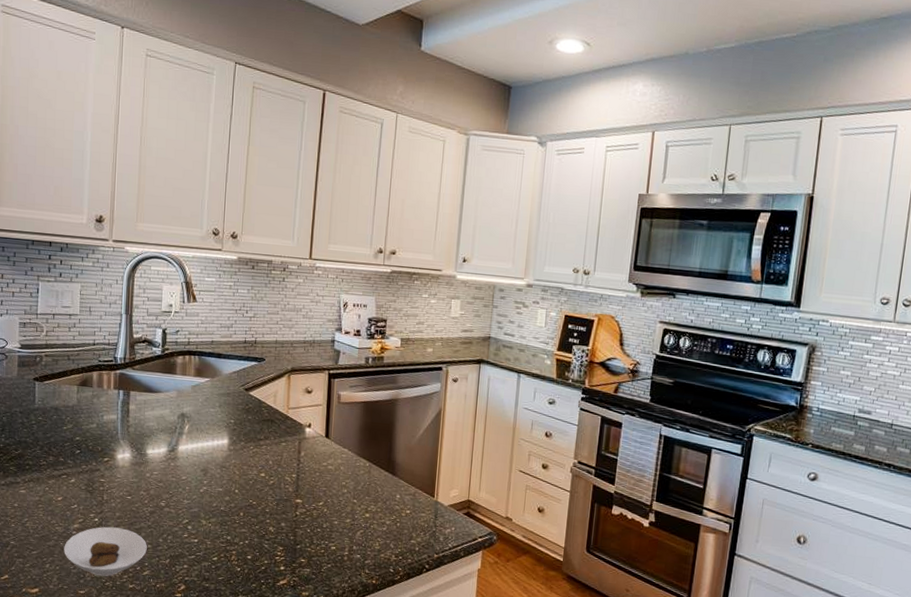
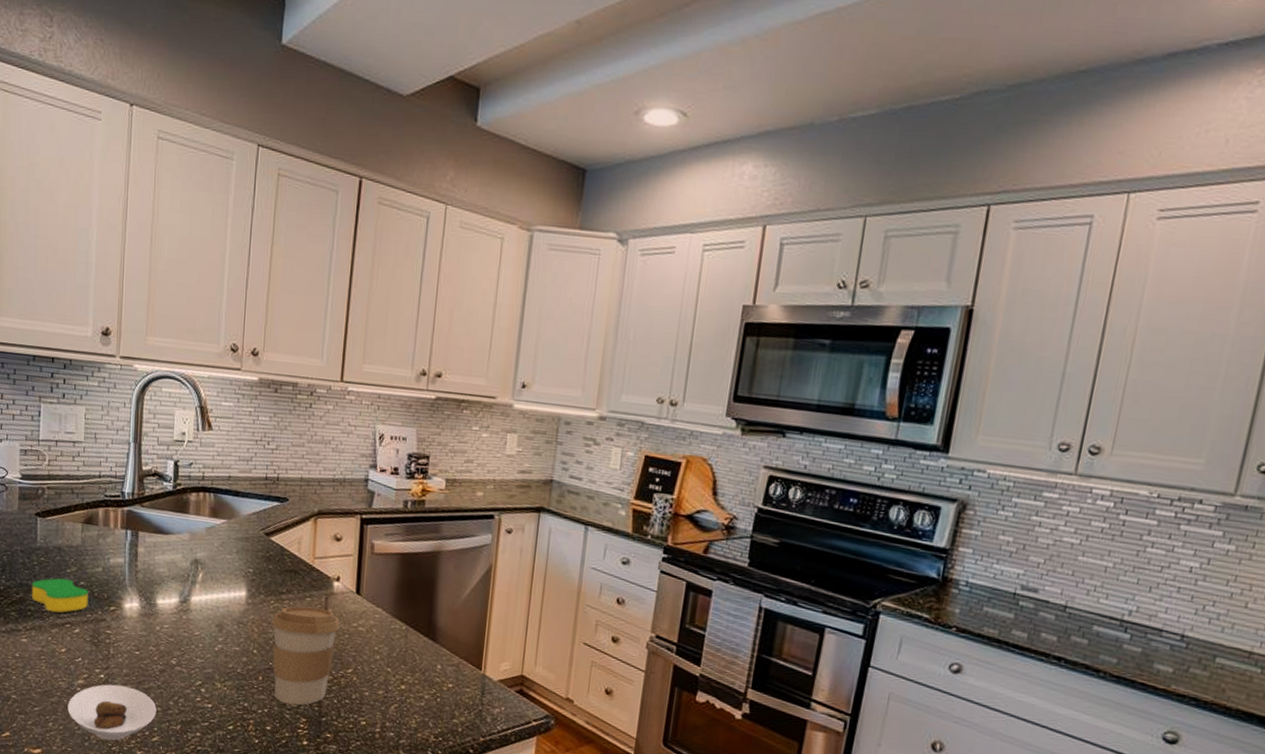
sponge: none [29,434,84,466] -> present [31,578,89,613]
coffee cup: none [251,450,312,536] -> present [272,606,340,705]

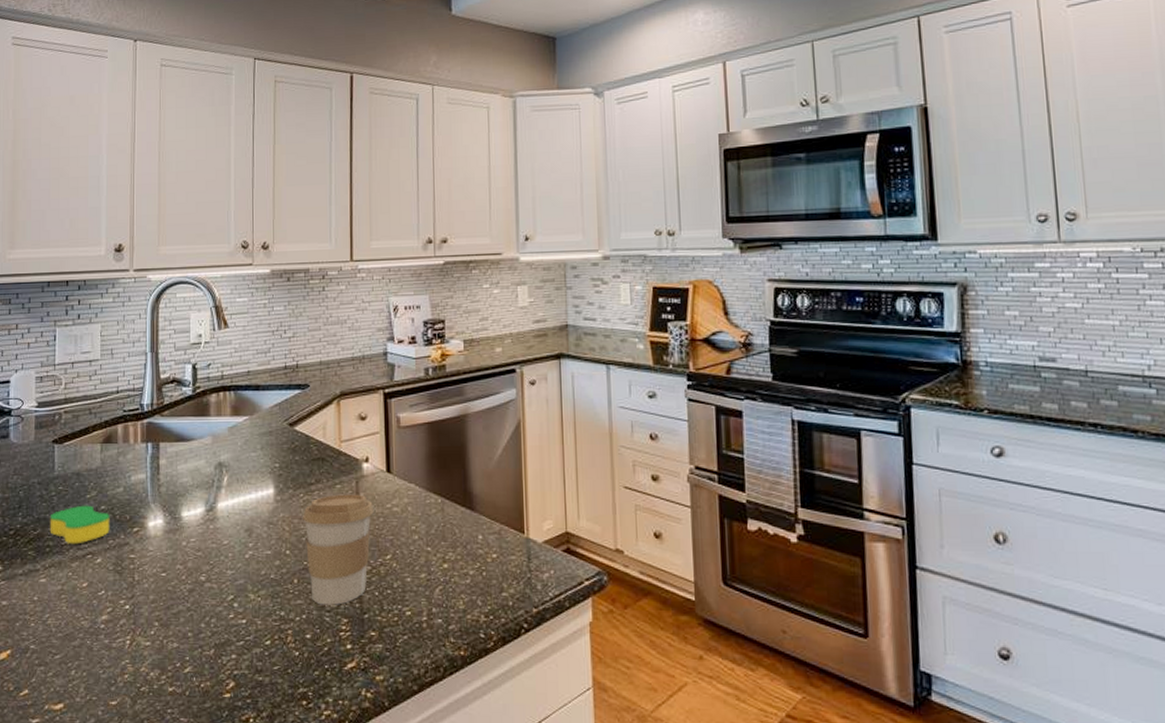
saucer: present [67,684,157,740] -> none [91,614,187,680]

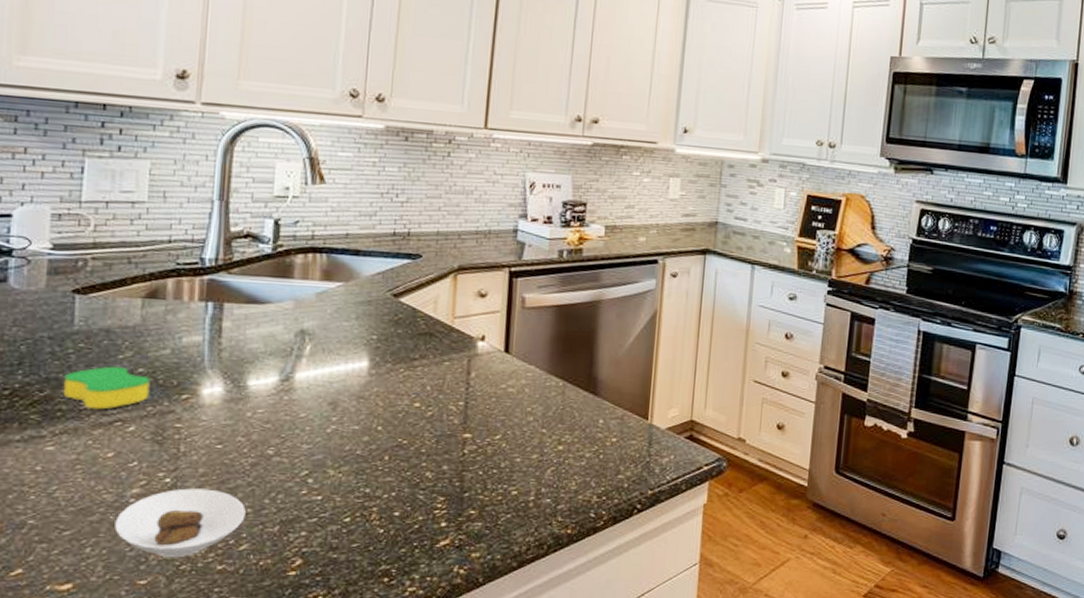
saucer: none [91,614,187,680] -> present [114,488,246,558]
coffee cup: present [303,494,373,605] -> none [401,371,486,483]

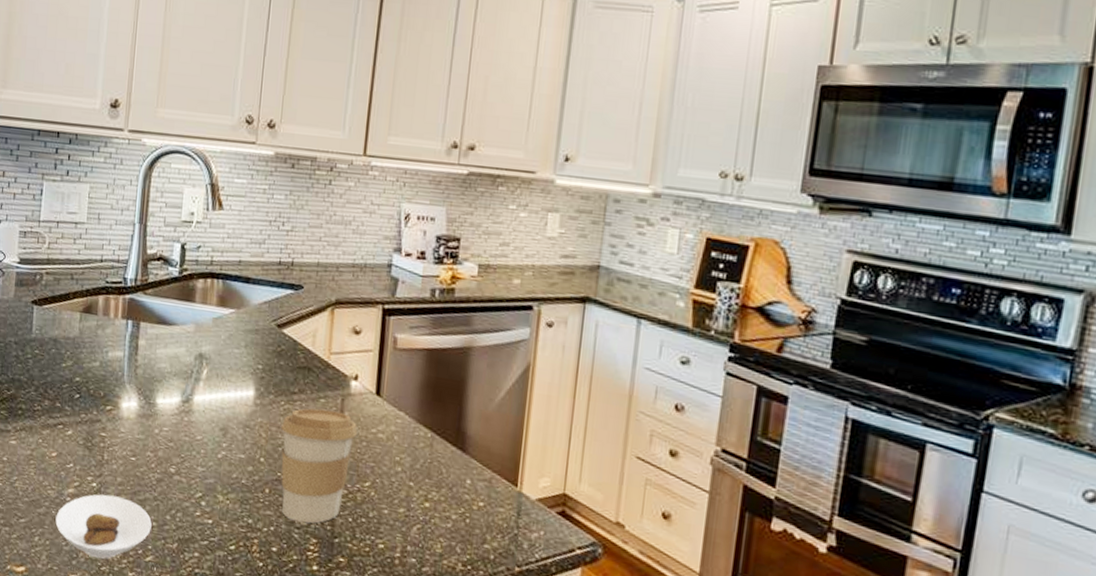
sponge: present [63,366,150,410] -> none [23,373,84,412]
coffee cup: none [401,371,486,483] -> present [281,408,357,523]

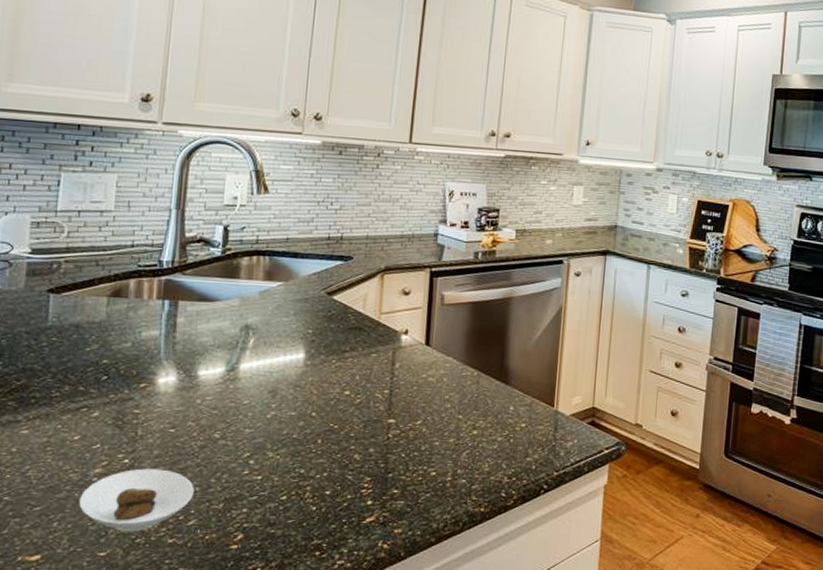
coffee cup: present [281,408,357,523] -> none [333,362,408,465]

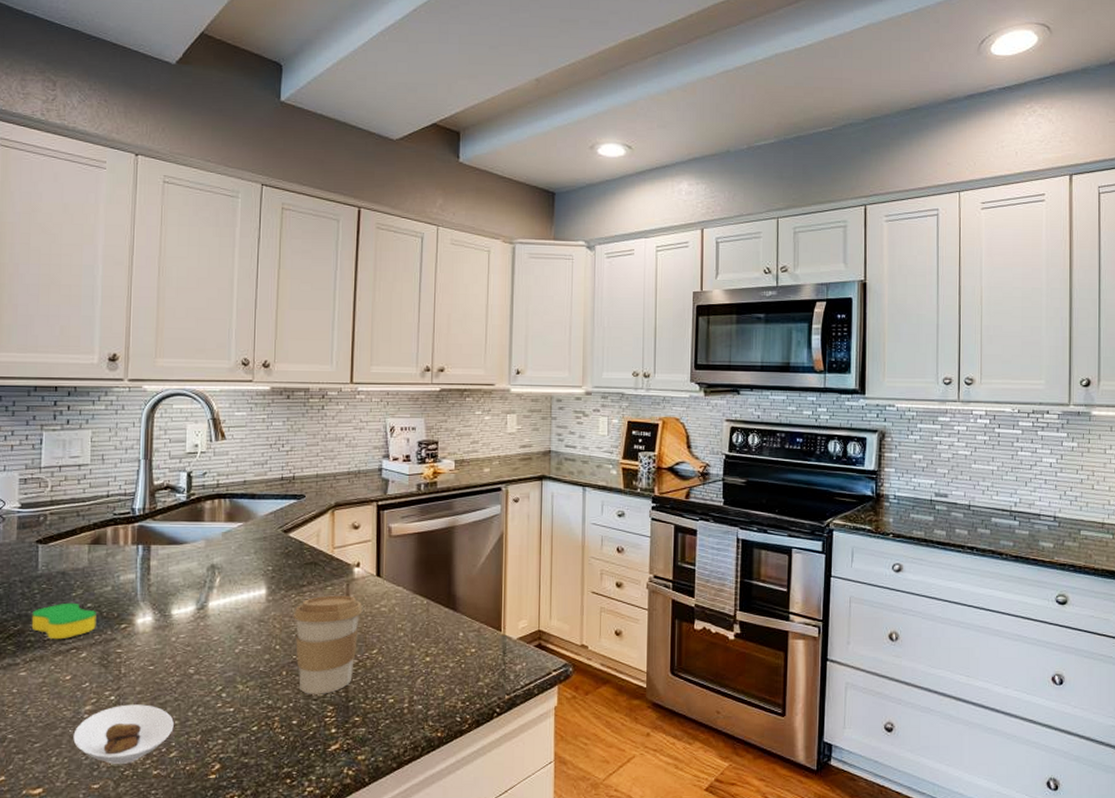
sponge: none [37,358,113,397] -> present [31,602,97,640]
coffee cup: none [333,362,408,465] -> present [294,595,362,694]

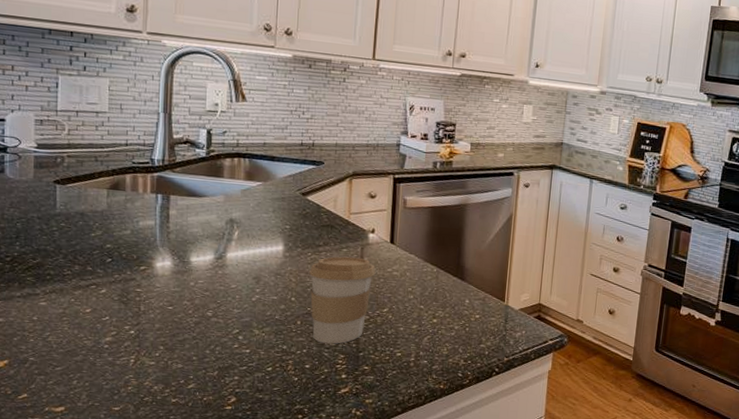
sponge: present [31,602,97,640] -> none [50,242,116,276]
saucer: present [73,704,174,765] -> none [94,339,192,392]

